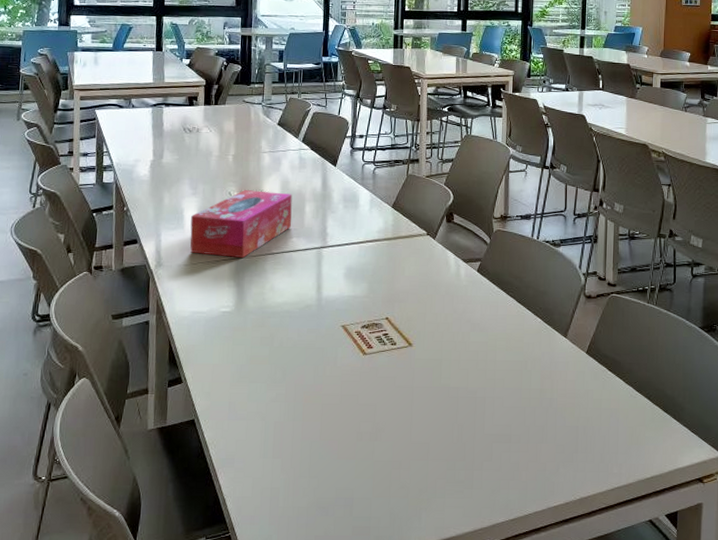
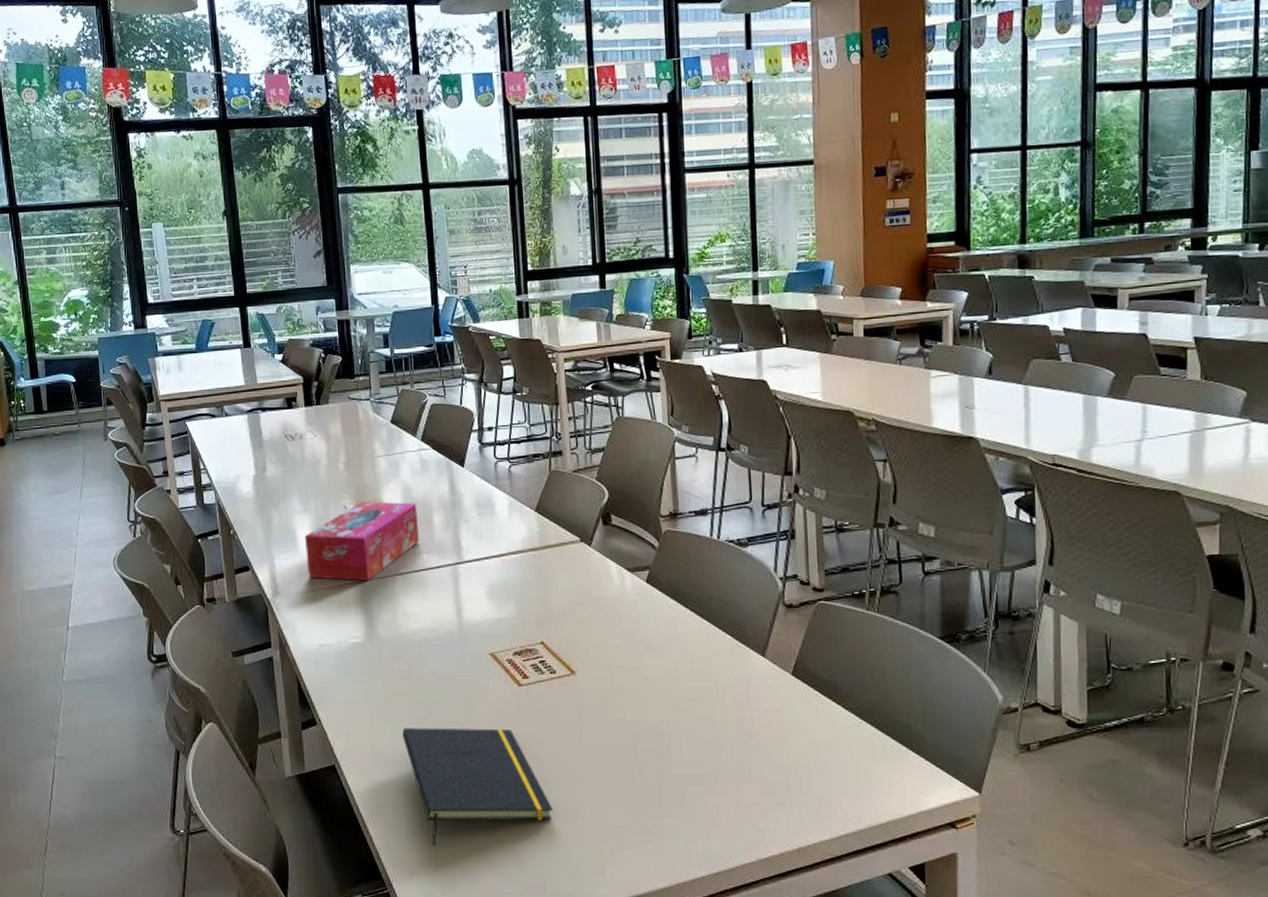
notepad: none [258,388,383,494] -> present [402,728,554,847]

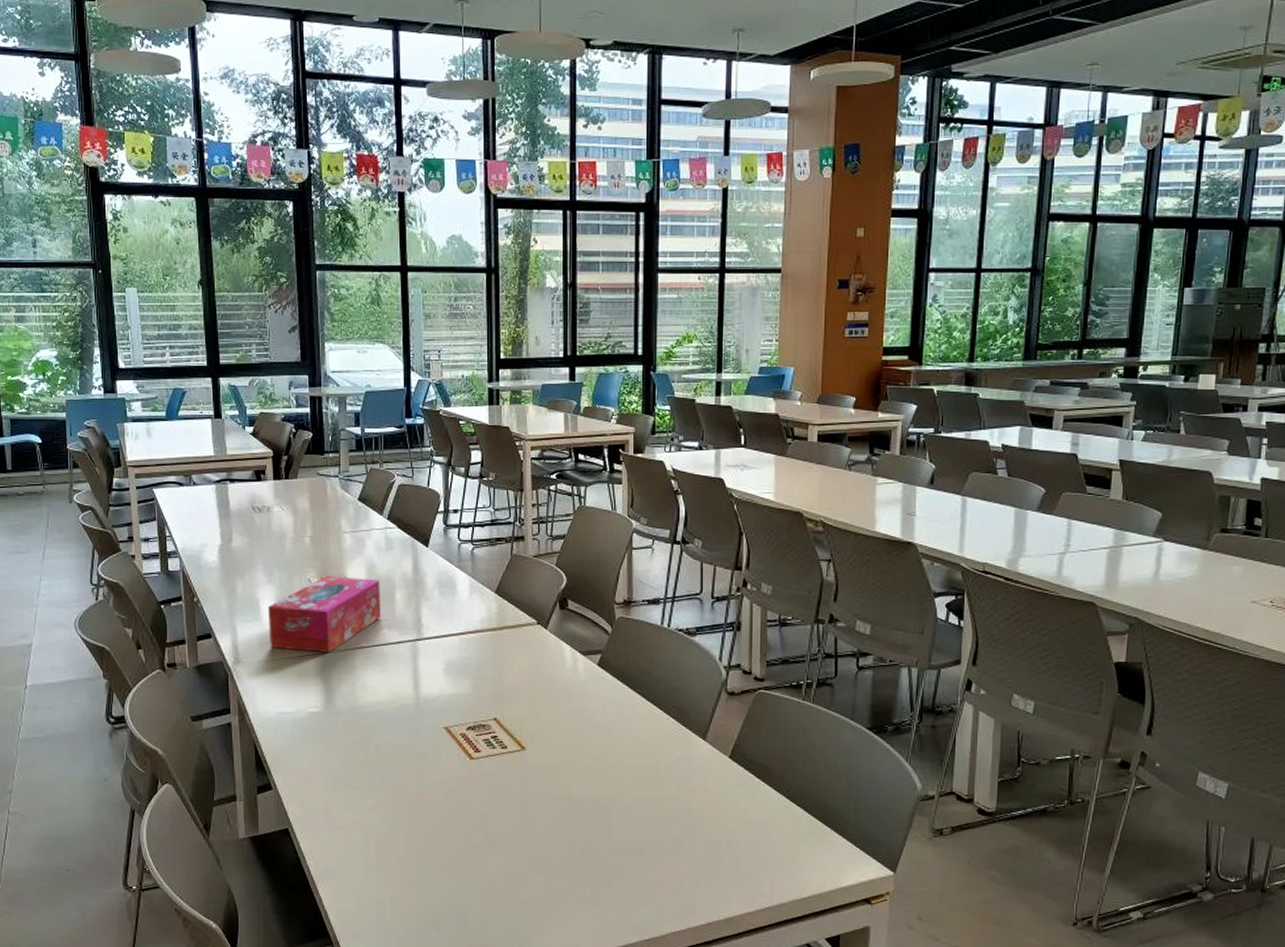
notepad: present [402,728,554,847] -> none [356,795,498,909]

